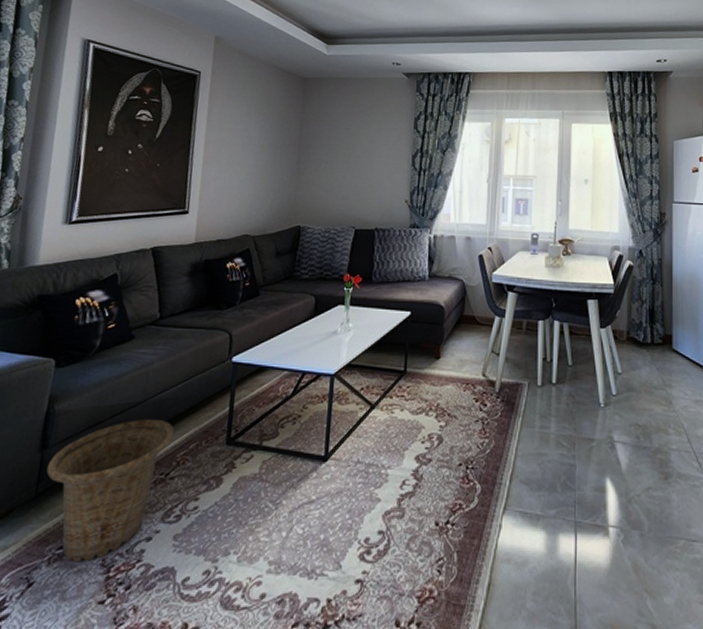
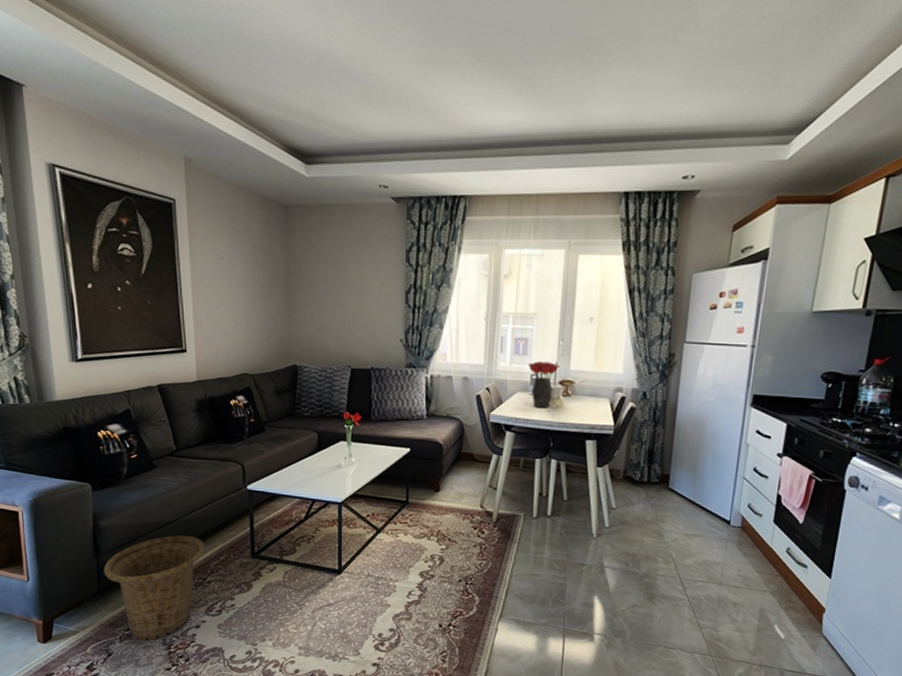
bouquet: none [528,221,559,268] -> present [528,361,560,408]

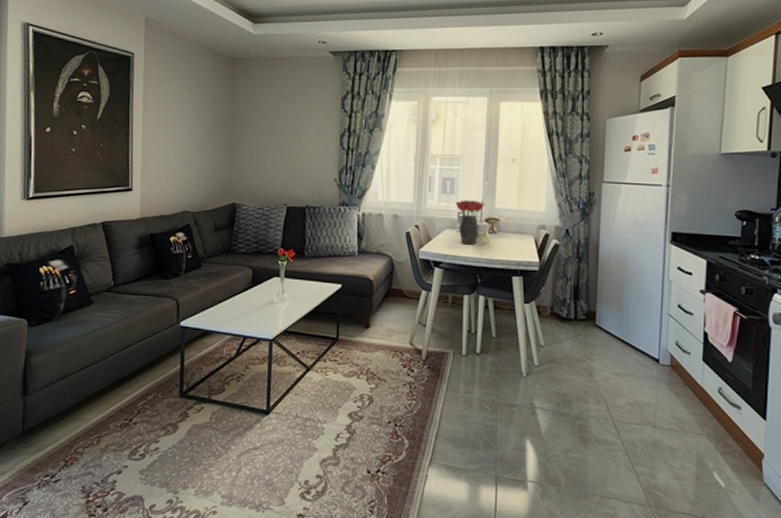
basket: present [103,534,206,641] -> none [29,372,134,488]

